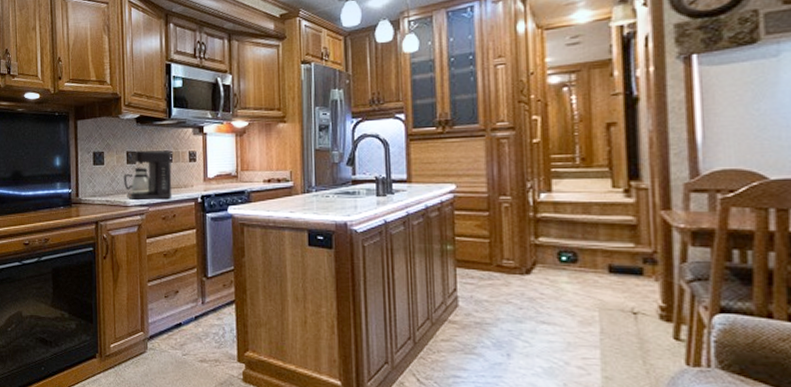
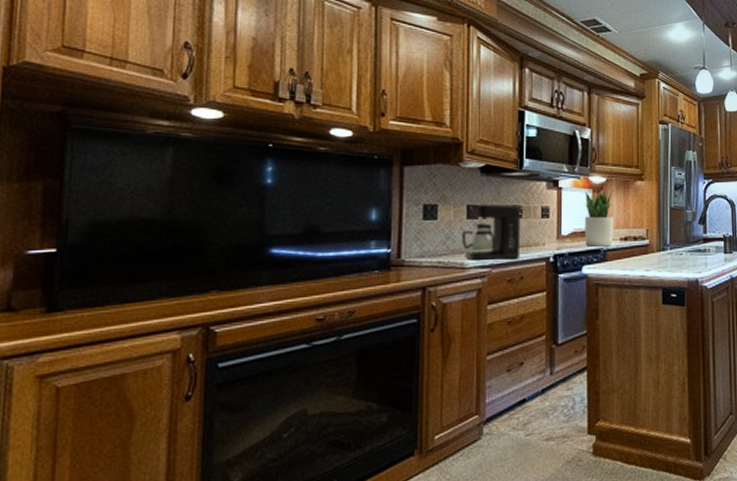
planter: none [228,132,257,188] -> present [584,189,614,247]

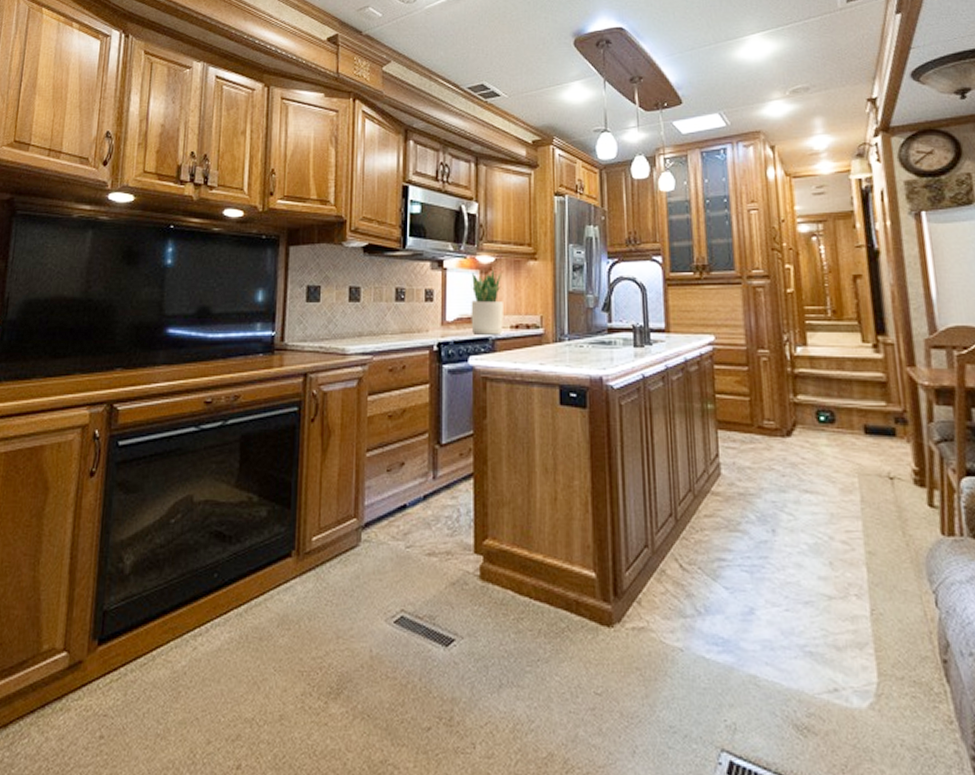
coffee maker: present [462,204,521,262] -> none [343,285,404,348]

